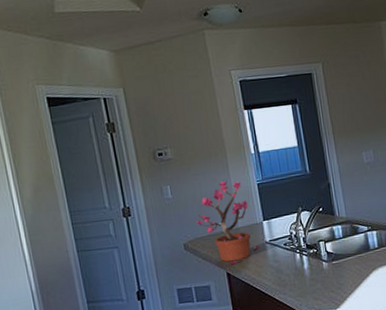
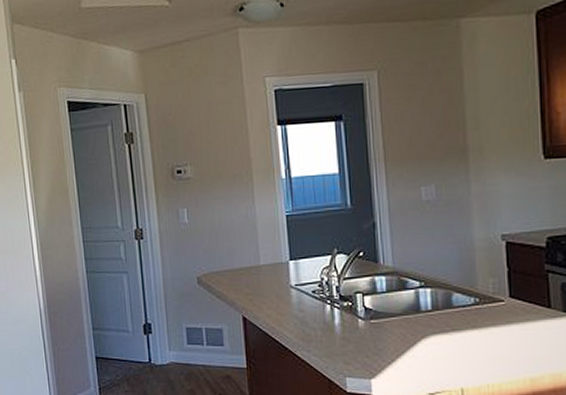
potted plant: present [196,181,260,265] -> none [212,209,283,309]

